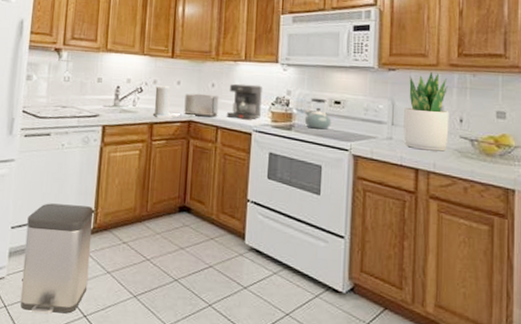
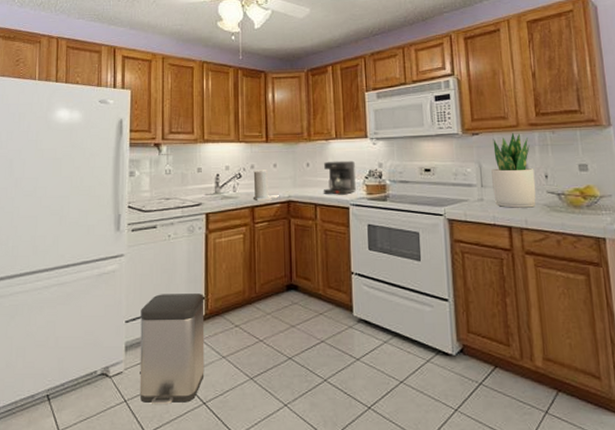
toaster: present [184,93,219,118] -> none [282,173,315,196]
kettle: present [304,98,332,130] -> none [397,167,424,197]

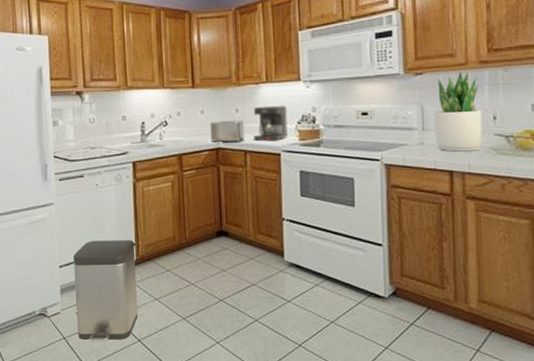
paper towel: present [252,170,278,202] -> none [180,116,206,149]
toaster: none [282,173,315,196] -> present [210,119,245,143]

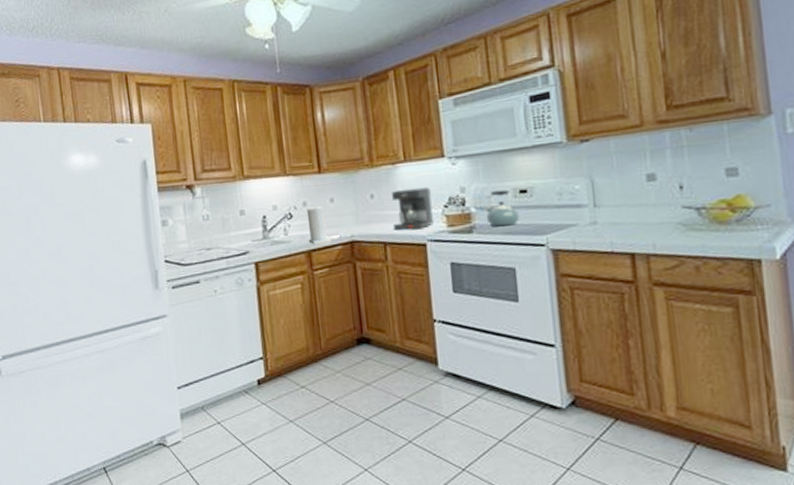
pedal bin: present [73,240,138,341] -> none [192,353,271,473]
paper towel: none [180,116,206,149] -> present [306,206,338,245]
toaster: present [210,119,245,143] -> none [341,206,384,236]
kettle: none [332,111,360,143] -> present [485,189,520,227]
planter: present [434,72,482,152] -> none [607,134,667,231]

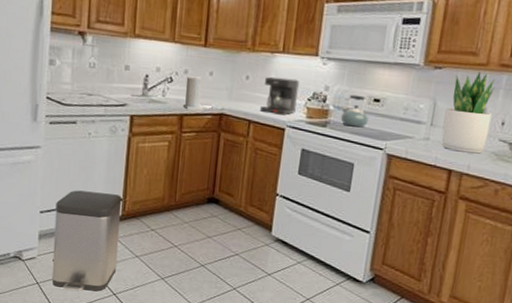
pedal bin: none [192,353,271,473] -> present [52,190,122,292]
planter: none [607,134,667,231] -> present [441,72,495,154]

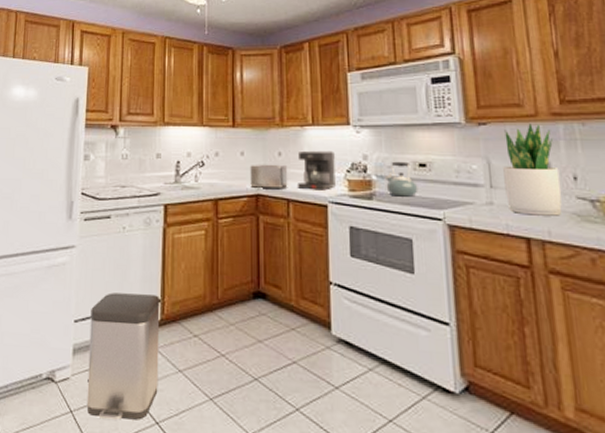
paper towel: present [182,75,210,112] -> none [216,158,245,194]
toaster: none [215,85,254,111] -> present [250,164,288,190]

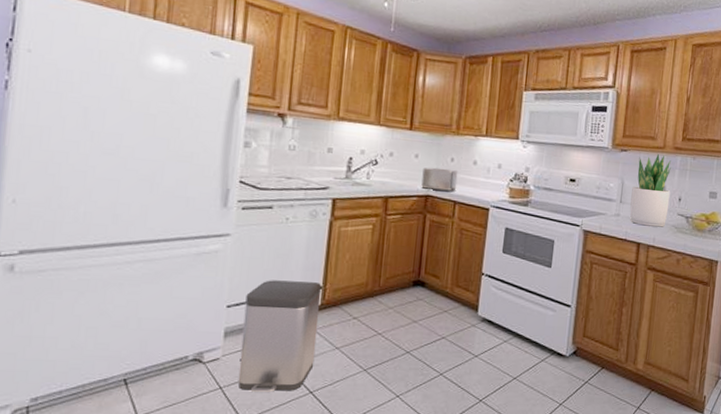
coffee maker: present [297,150,336,191] -> none [464,158,502,196]
kettle: present [385,161,418,197] -> none [540,175,566,206]

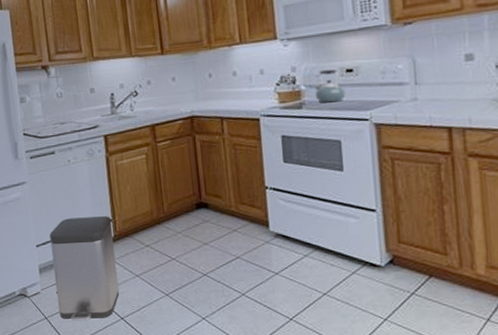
toaster: present [421,167,458,192] -> none [182,84,221,112]
kettle: none [540,175,566,206] -> present [314,69,346,103]
planter: present [630,154,671,227] -> none [428,17,484,106]

